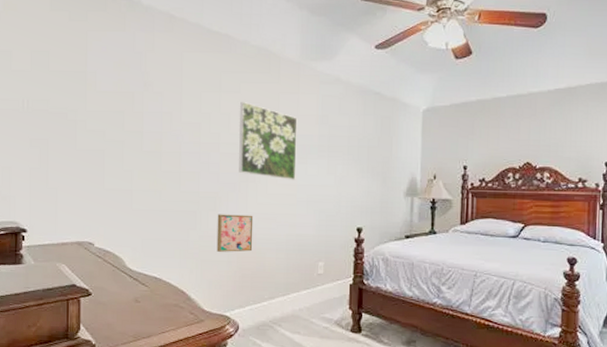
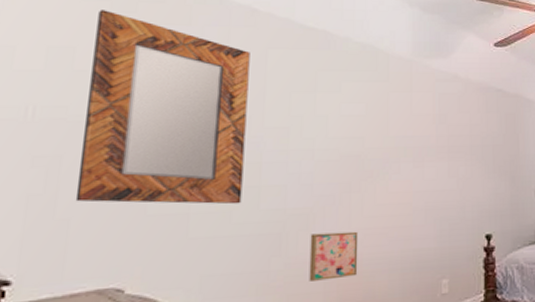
home mirror: none [59,19,170,185] -> present [75,10,250,205]
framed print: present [239,102,298,180] -> none [339,102,411,187]

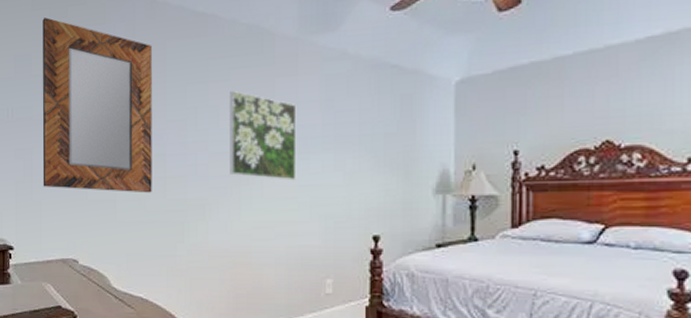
wall art: present [309,231,359,281] -> none [207,224,248,268]
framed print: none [339,102,411,187] -> present [230,91,297,180]

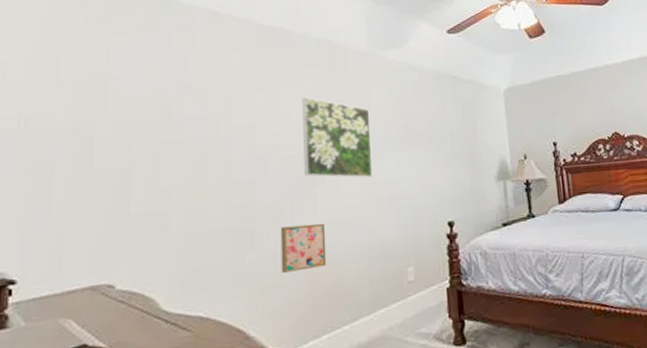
home mirror: present [42,17,152,193] -> none [66,22,215,205]
wall art: none [207,224,248,268] -> present [280,223,327,273]

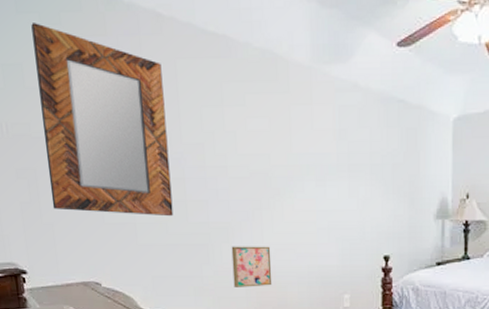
home mirror: none [66,22,215,205] -> present [31,23,173,217]
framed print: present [302,97,373,178] -> none [246,117,315,206]

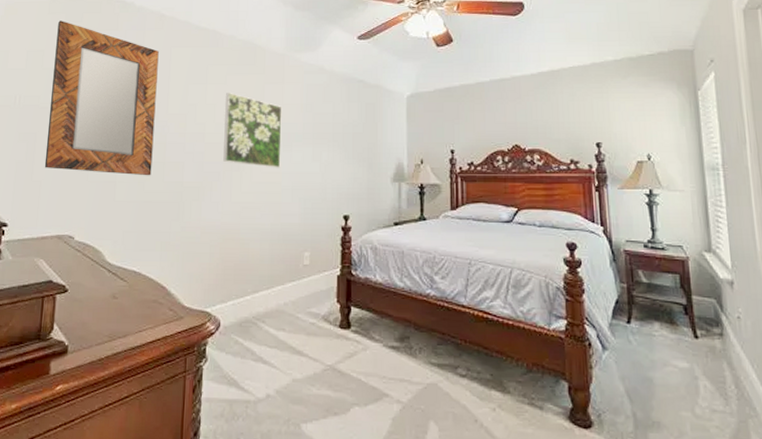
wall art: present [231,246,272,287] -> none [199,204,237,244]
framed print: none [246,117,315,206] -> present [223,93,282,168]

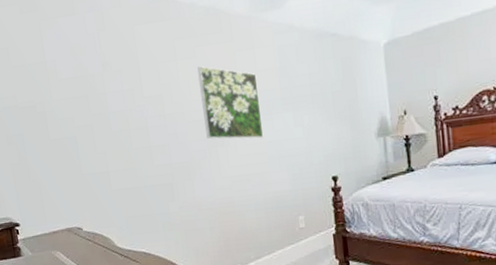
home mirror: present [44,21,159,176] -> none [14,12,141,167]

